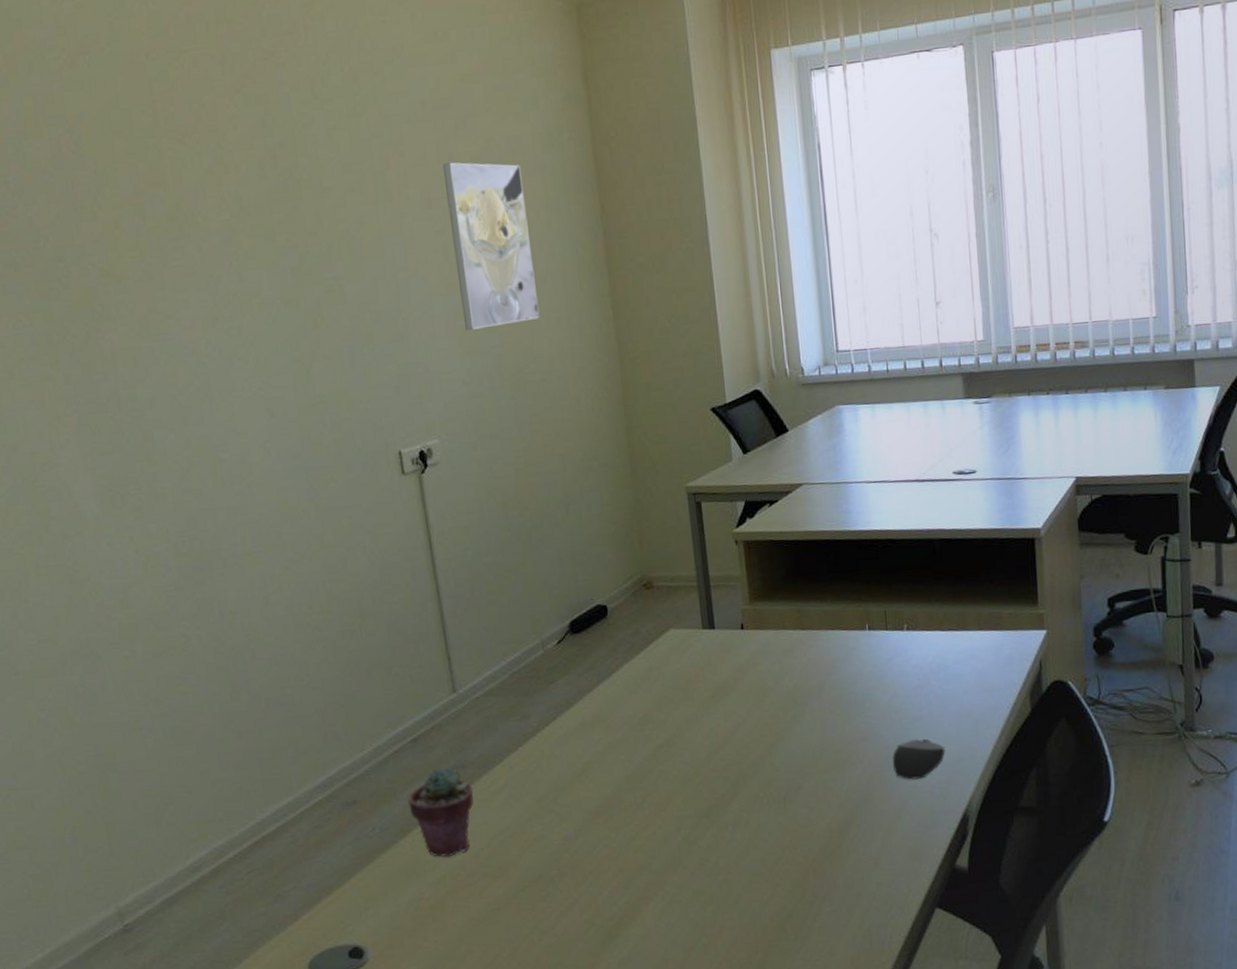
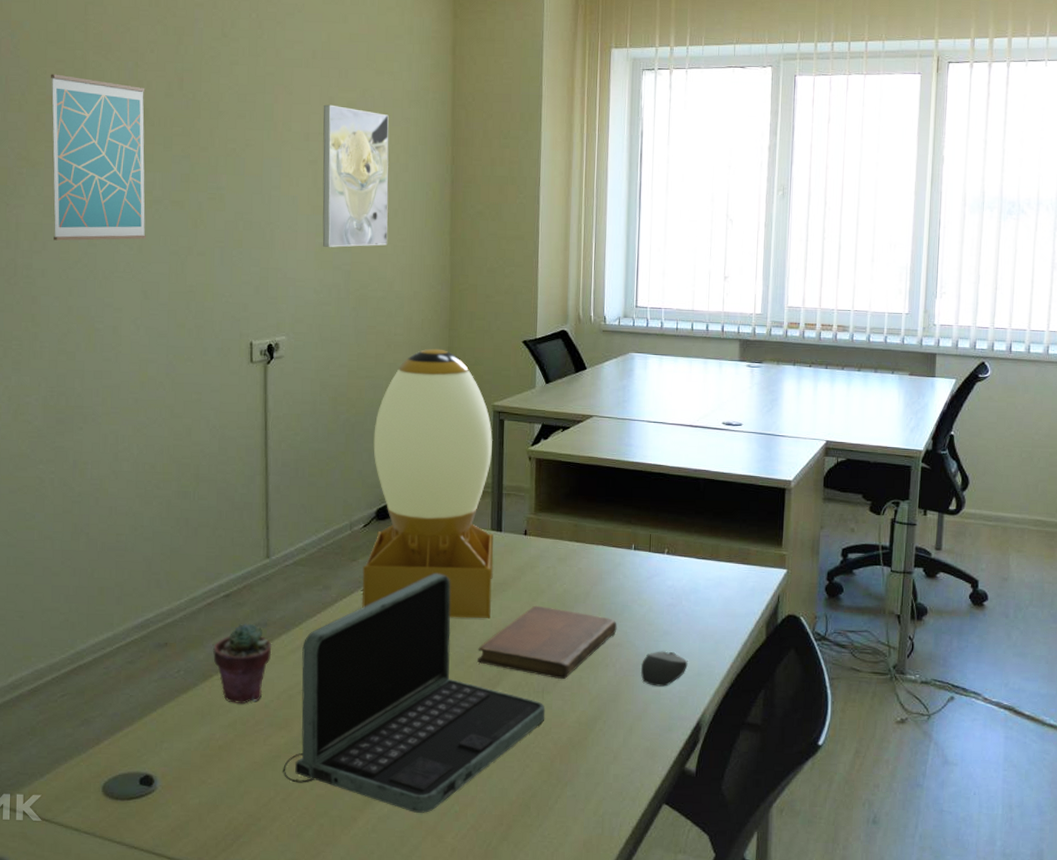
wall art: none [122,170,262,365] -> present [50,74,146,241]
laptop: none [505,685,791,951] -> present [283,574,546,813]
desk lamp: none [553,430,715,734] -> present [361,348,494,619]
notebook: none [705,706,860,786] -> present [478,605,617,680]

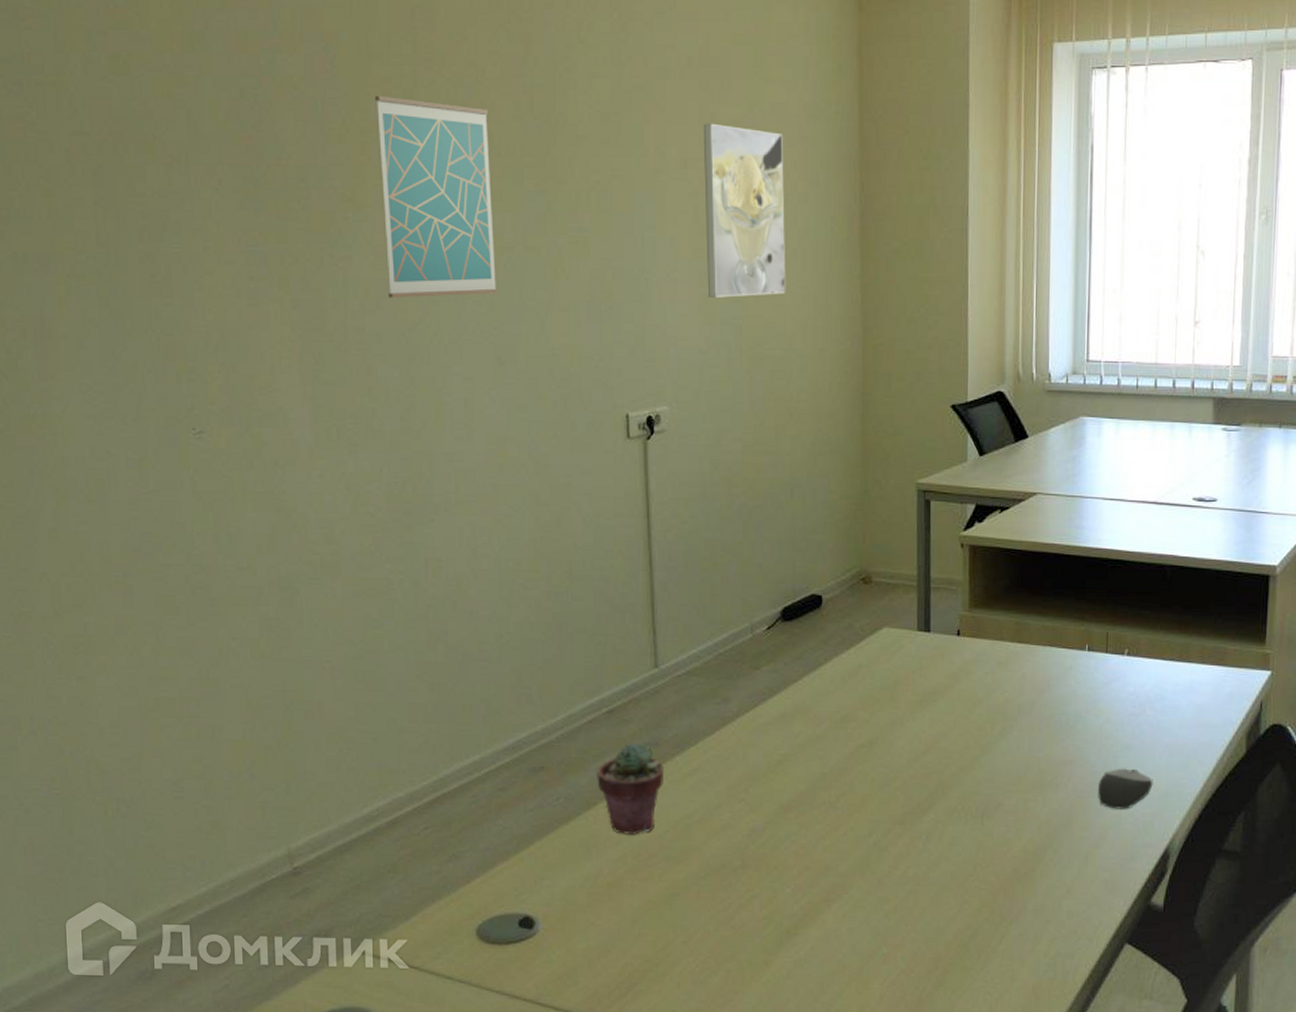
laptop: present [283,574,546,813] -> none [682,682,986,956]
desk lamp: present [361,348,494,619] -> none [767,417,921,734]
notebook: present [478,605,617,680] -> none [905,717,1069,803]

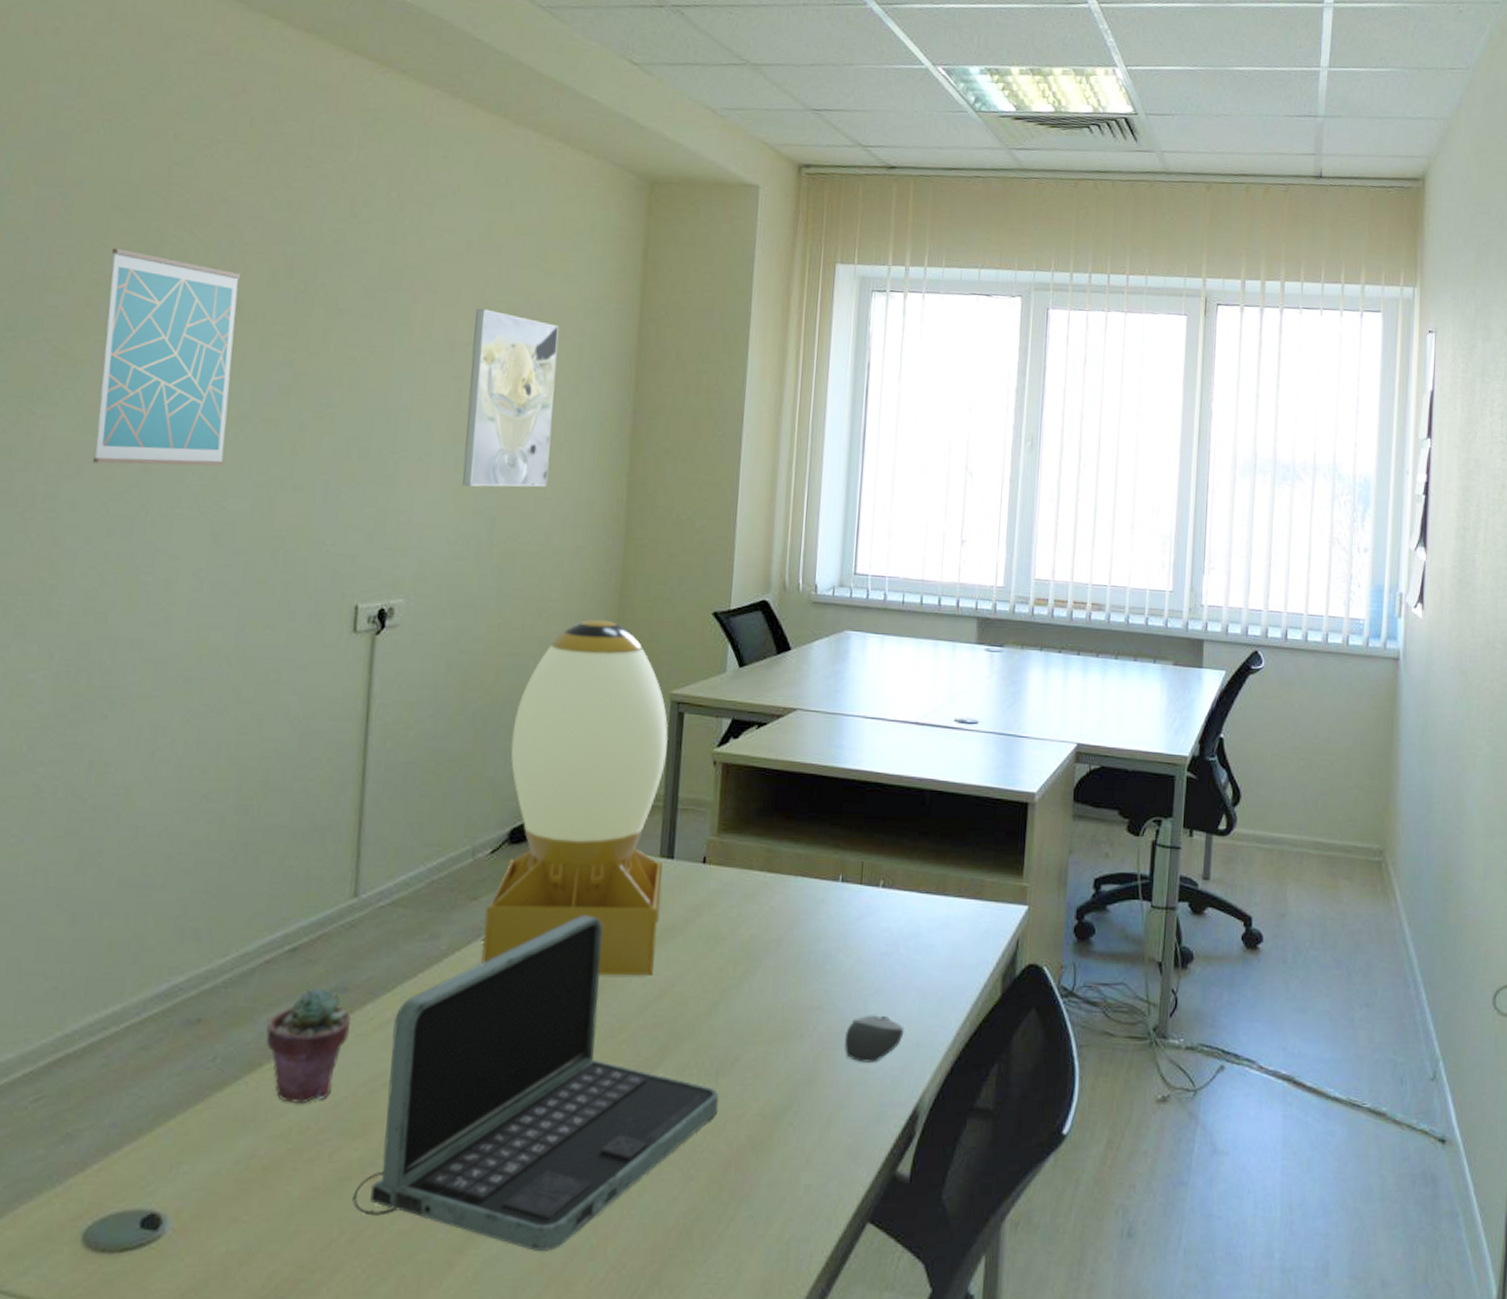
laptop: none [682,682,986,956] -> present [352,916,719,1251]
desk lamp: none [767,417,921,734] -> present [480,619,668,977]

